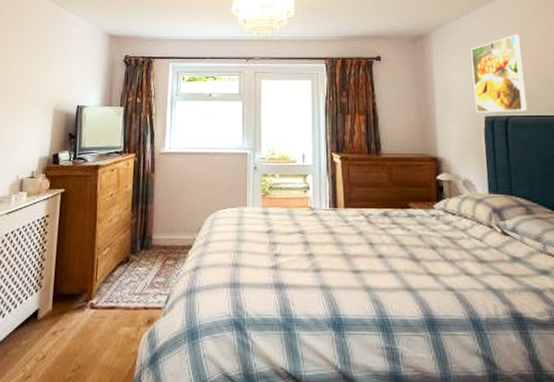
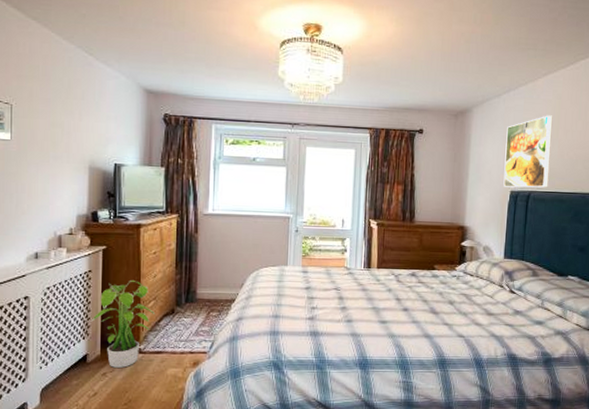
potted plant: none [45,224,109,326] -> present [91,279,155,368]

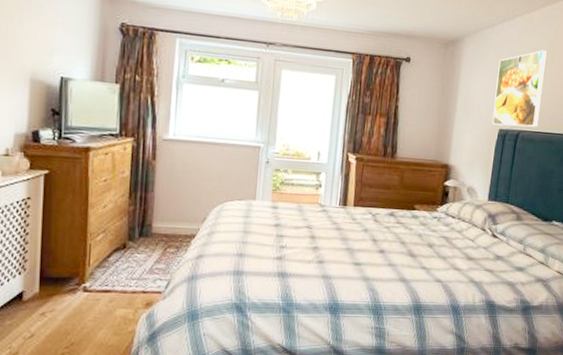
potted plant: present [91,279,155,368] -> none [29,209,103,307]

